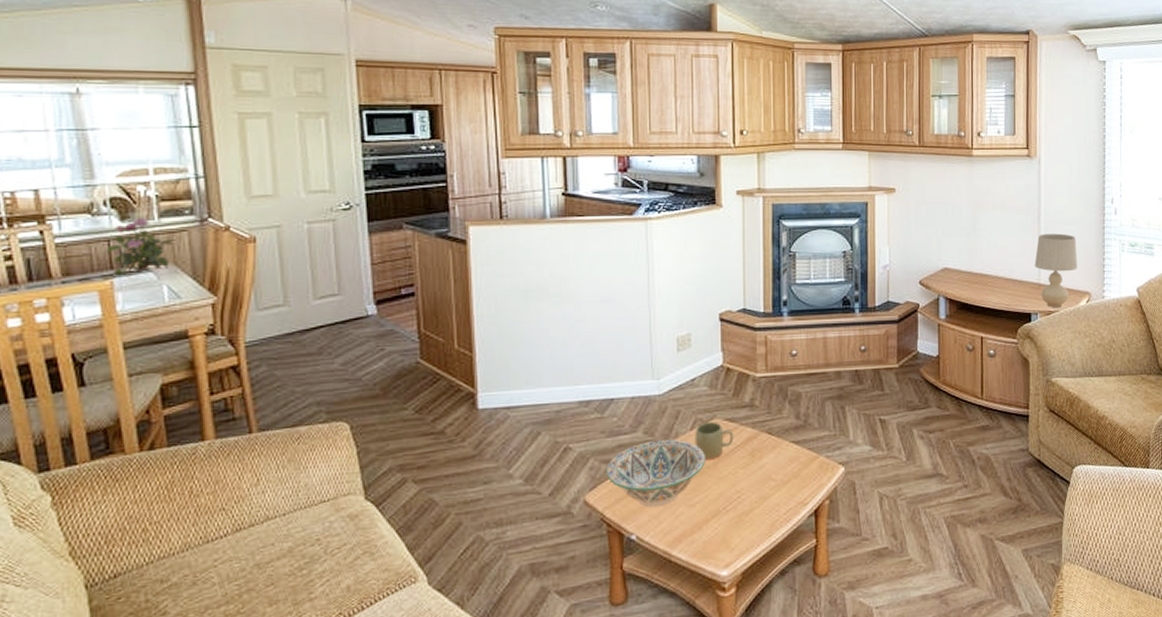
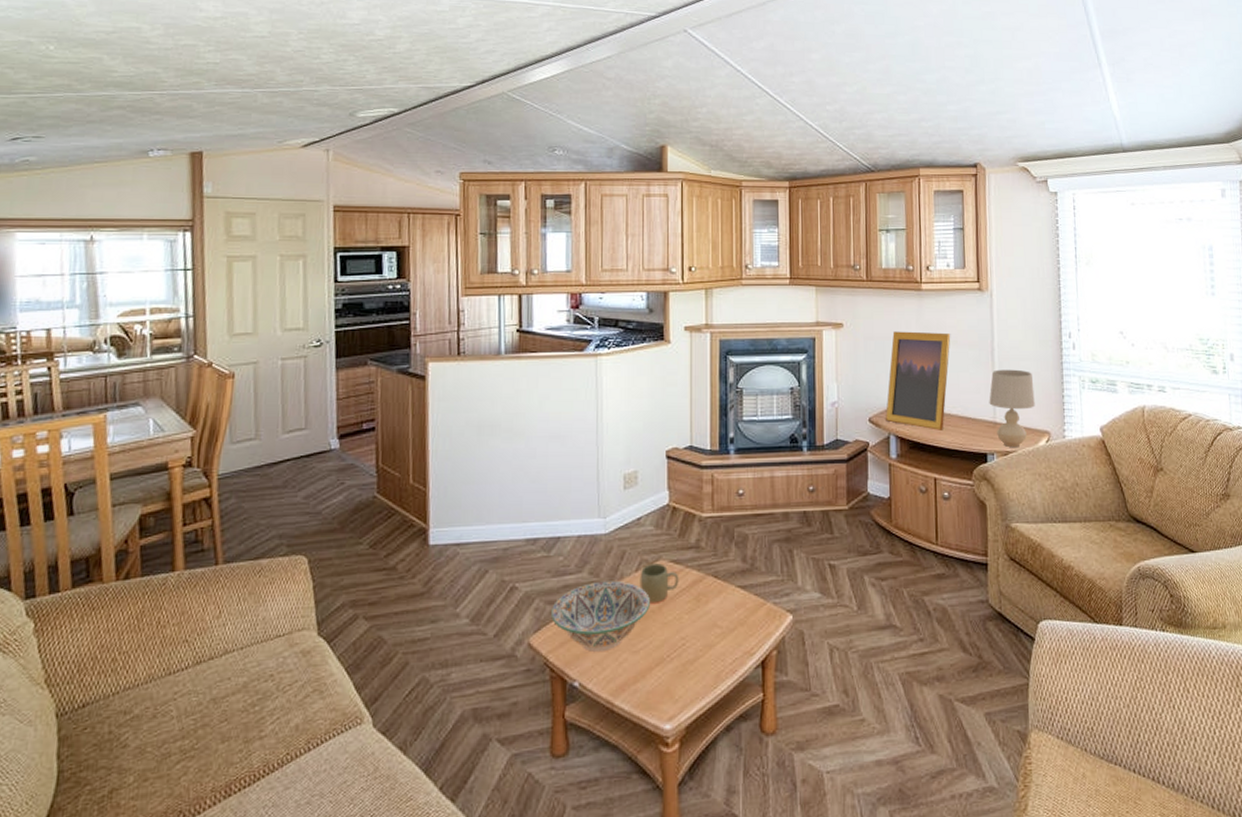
flower bouquet: present [106,217,172,276] -> none [103,354,161,410]
picture frame: none [936,196,1000,292] -> present [886,331,951,430]

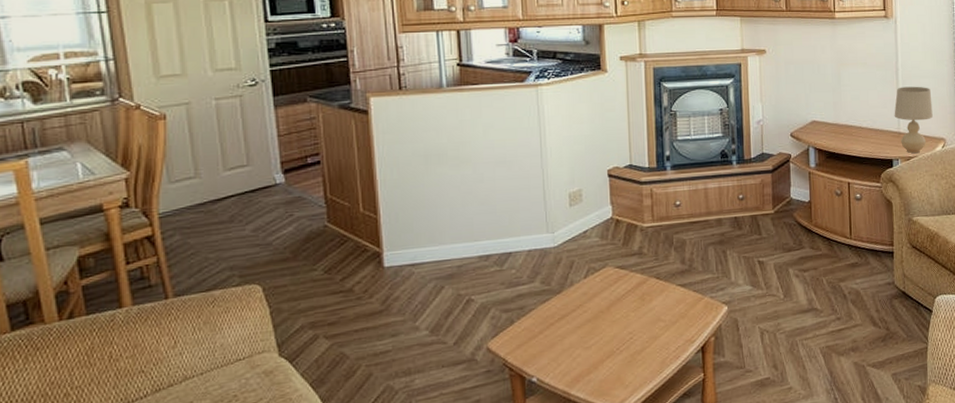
decorative bowl: present [551,580,651,653] -> none [507,287,600,351]
mug: present [639,563,679,603] -> none [588,270,625,305]
picture frame: present [886,331,951,430] -> none [805,55,861,142]

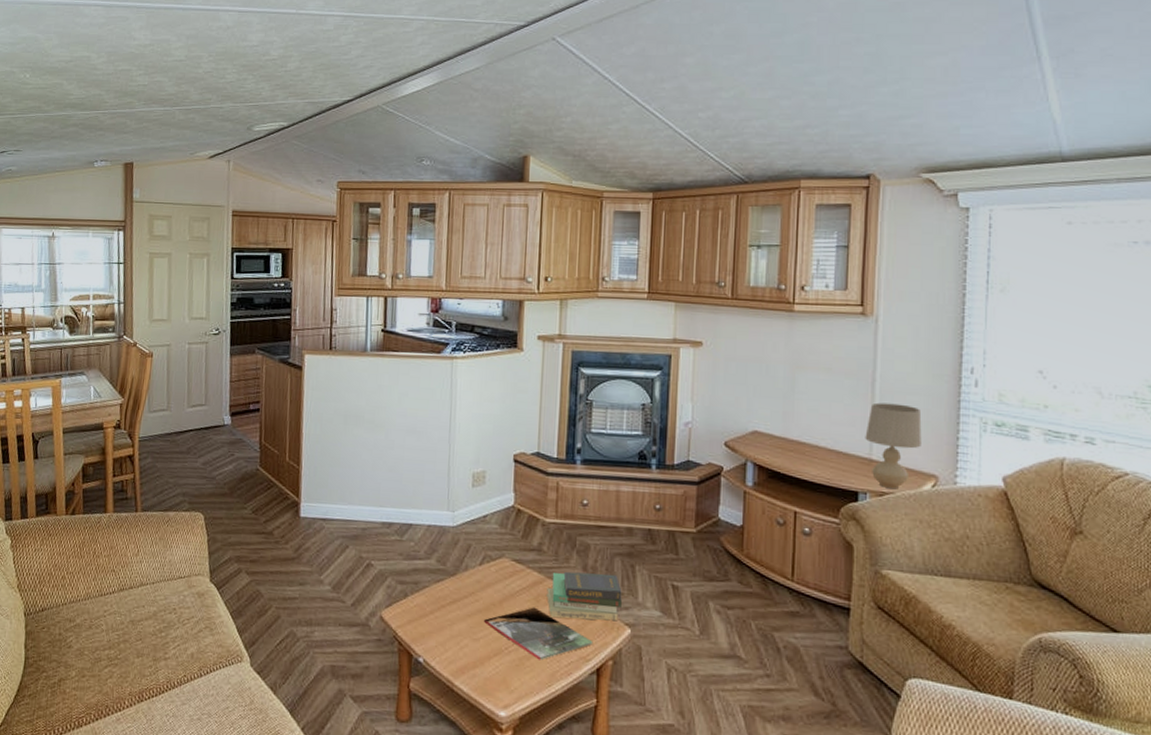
magazine: none [594,305,696,352] -> present [484,607,593,660]
books: none [650,262,718,312] -> present [546,571,622,622]

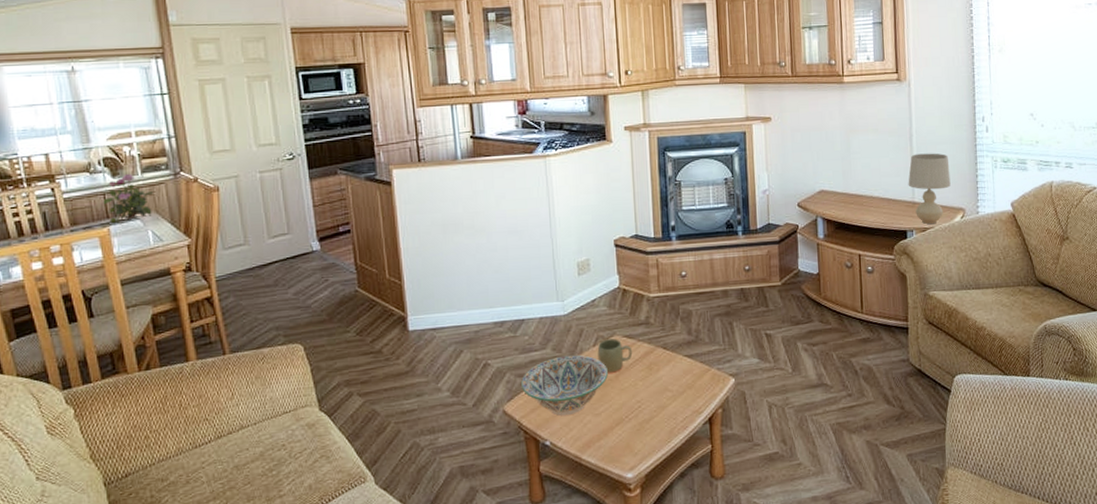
flower bouquet: none [59,332,99,377] -> present [103,173,153,224]
decorative bowl: none [401,569,493,635] -> present [521,355,609,416]
mug: none [482,560,521,598] -> present [597,338,633,373]
magazine: present [484,607,593,660] -> none [603,375,704,421]
books: present [546,571,622,622] -> none [658,333,725,382]

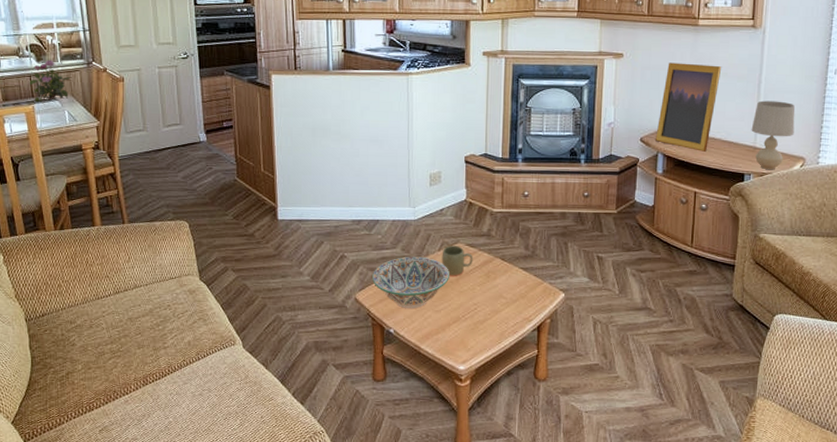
picture frame: none [813,122,872,212] -> present [655,62,722,152]

